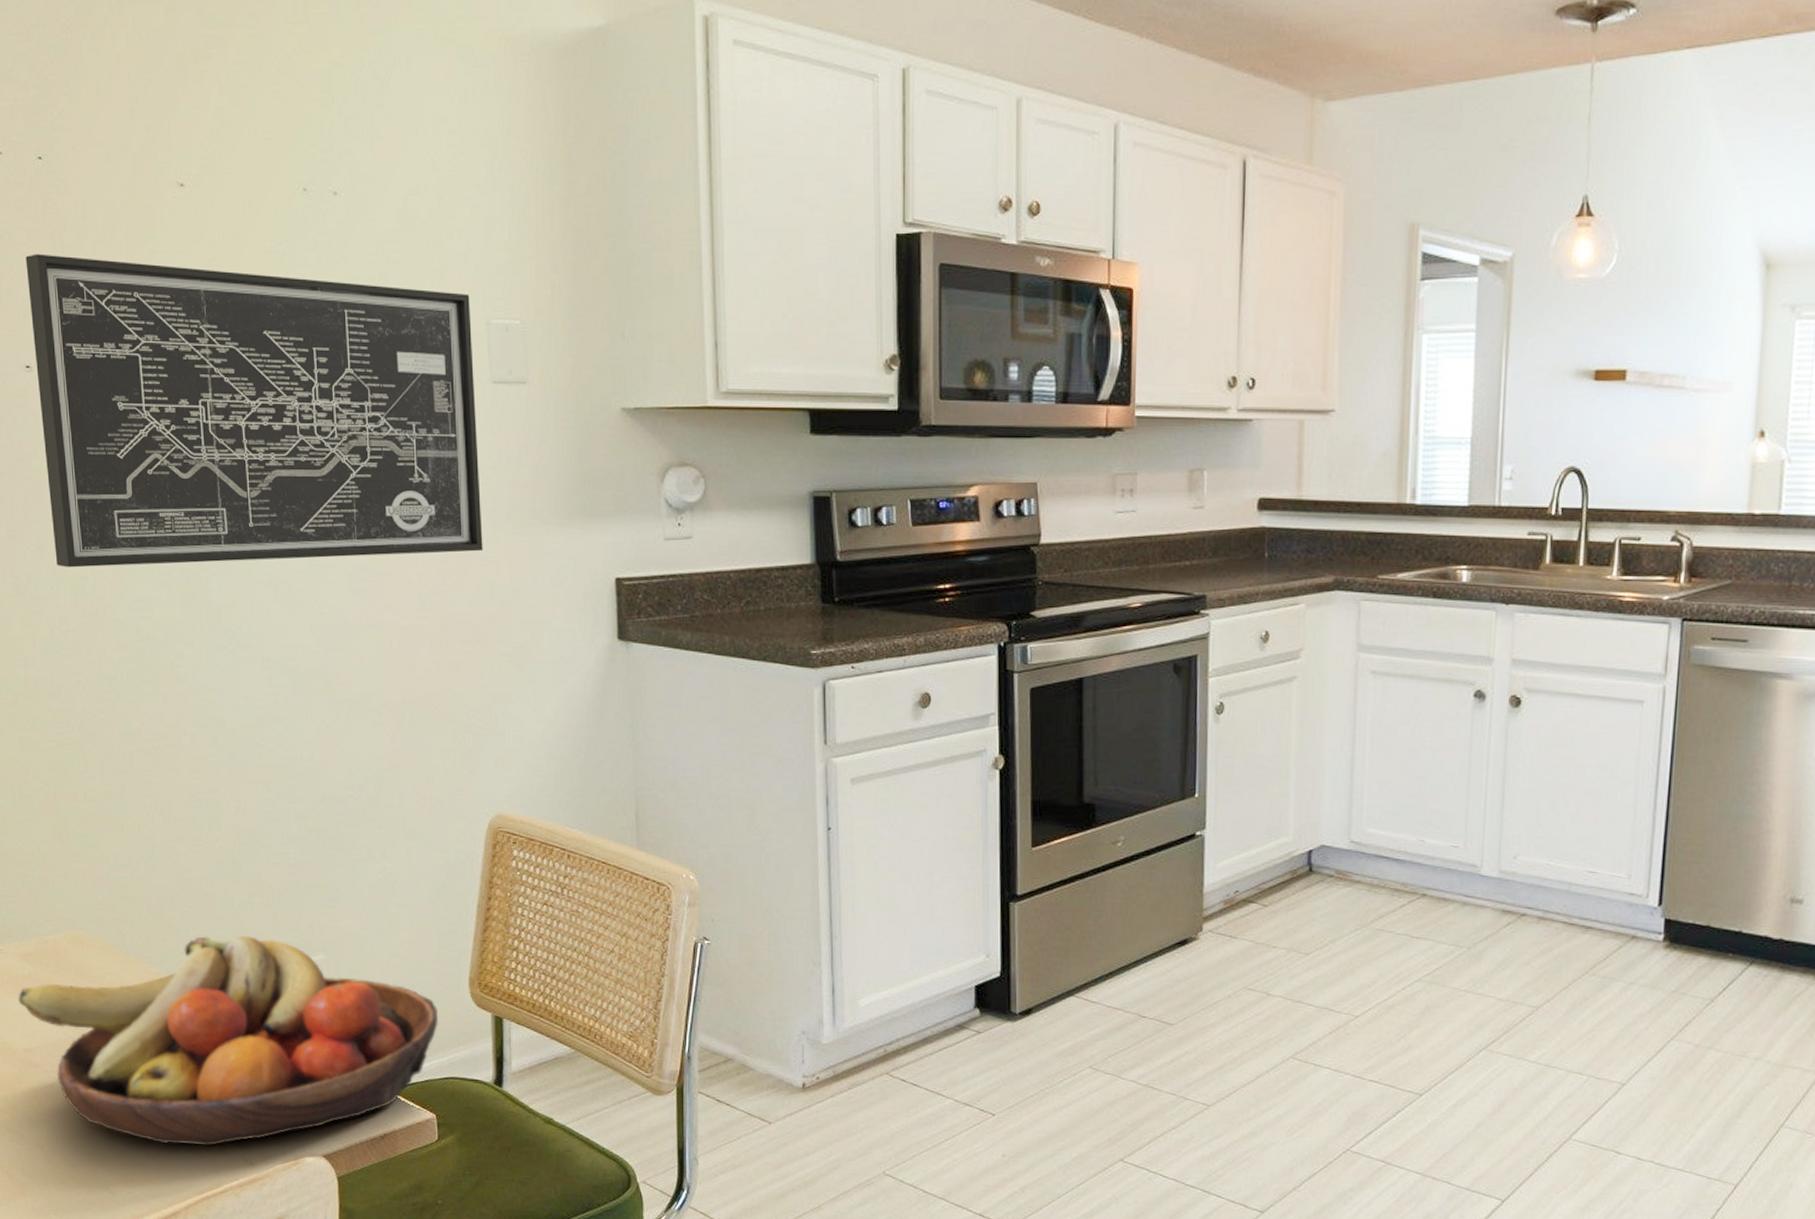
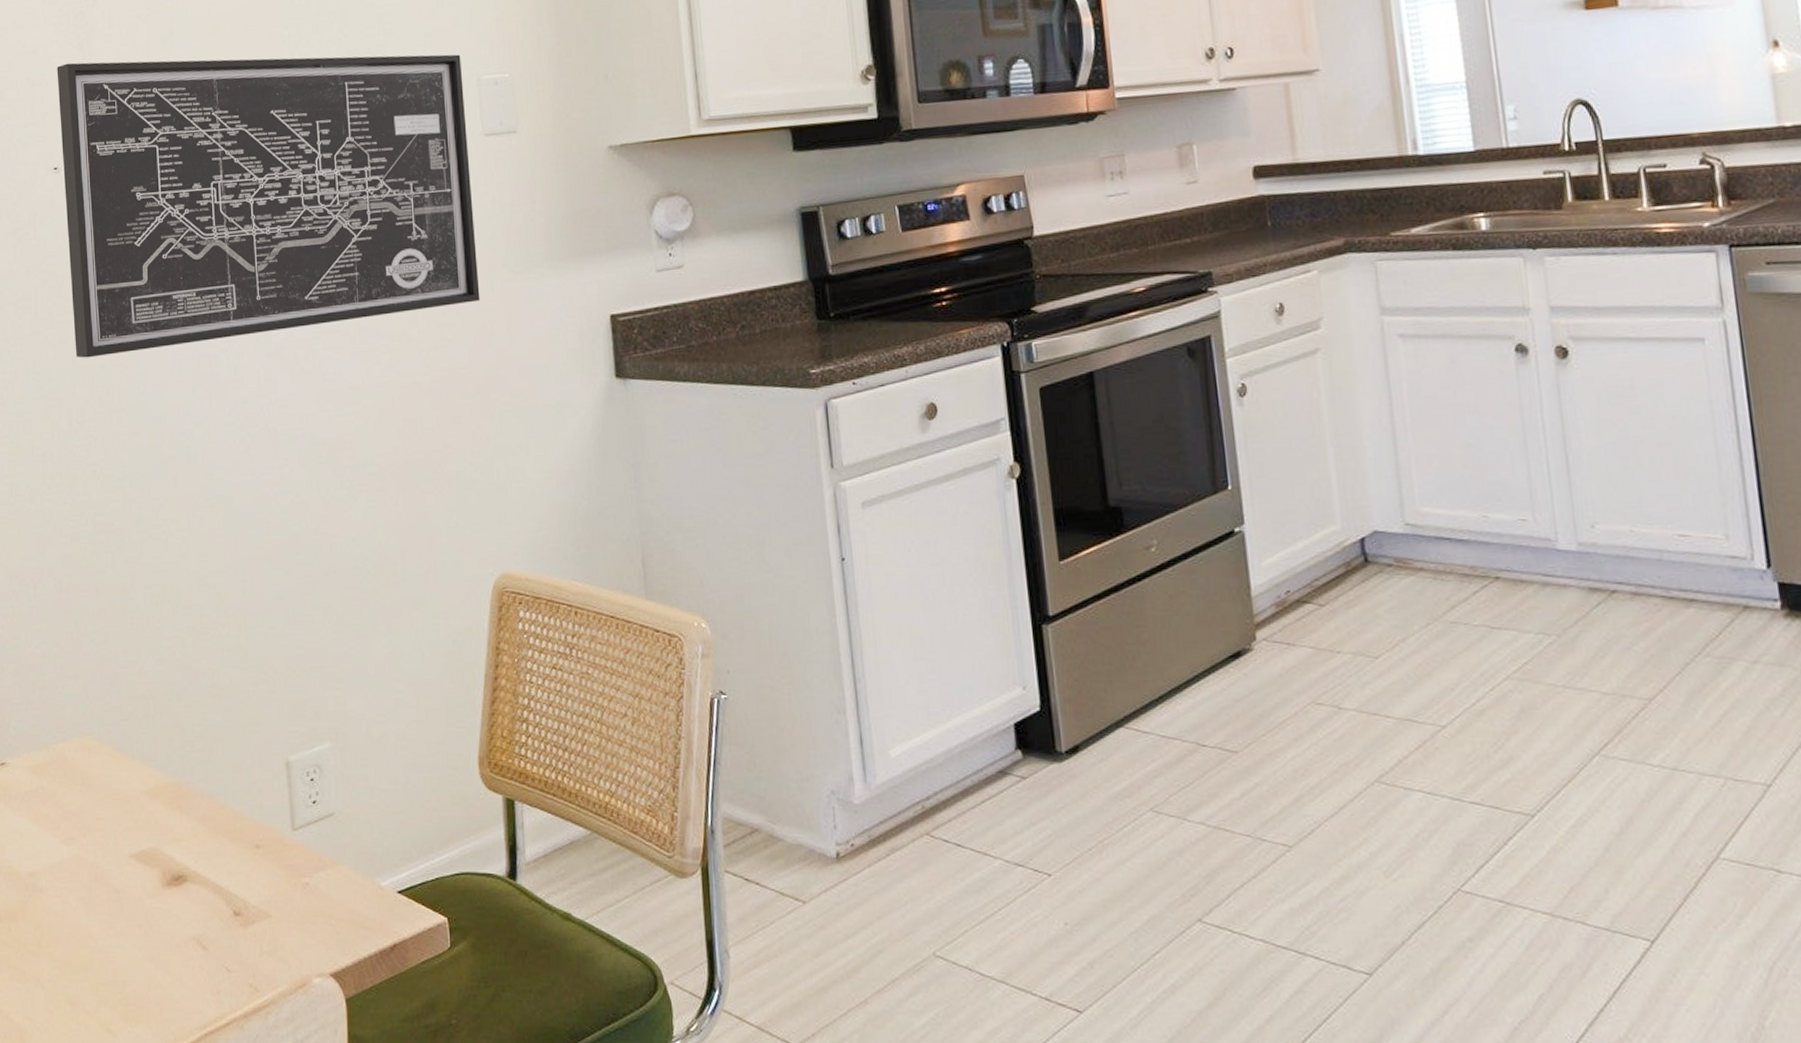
fruit bowl: present [18,936,438,1147] -> none [25,728,448,973]

